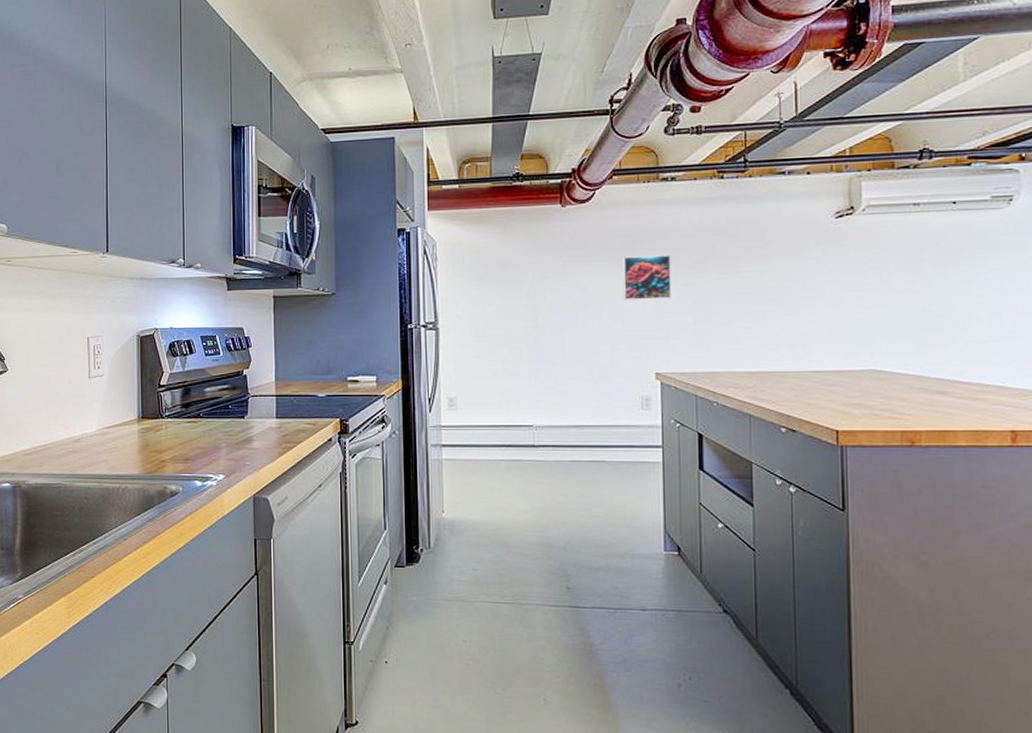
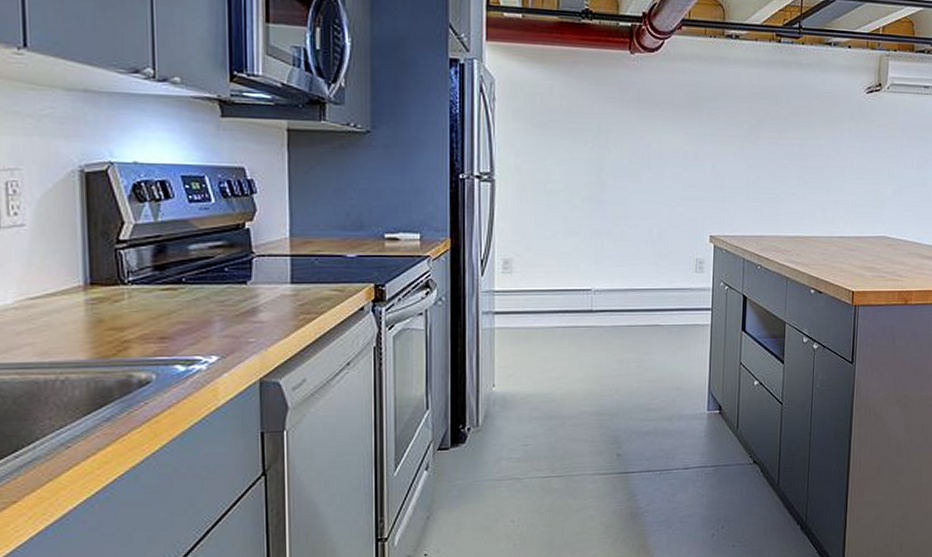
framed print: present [622,255,672,300] -> none [684,114,730,161]

